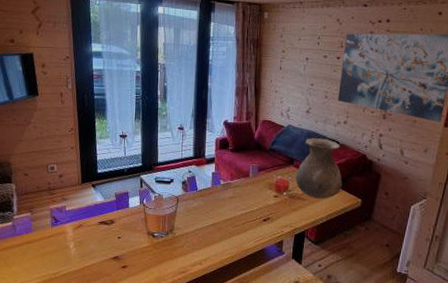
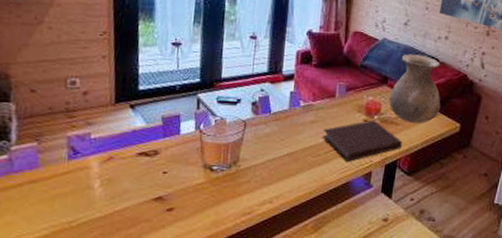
notebook: none [240,196,309,232] -> present [322,120,402,163]

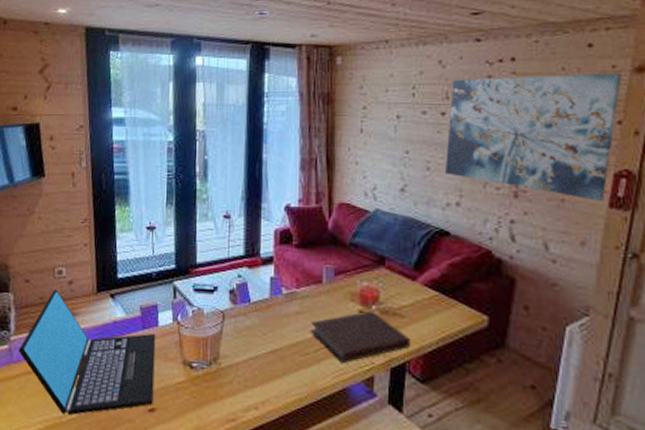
laptop: none [20,100,177,219] -> present [18,289,156,415]
vase: present [389,54,441,123] -> none [389,227,458,315]

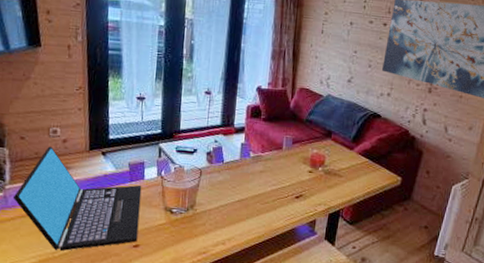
notebook: present [310,310,410,364] -> none [270,171,345,211]

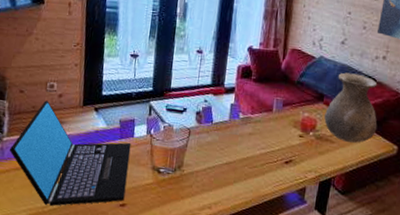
vase: none [332,109,383,176] -> present [324,72,378,143]

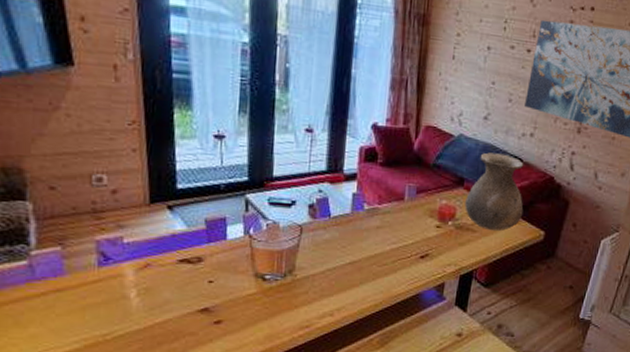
laptop: present [9,100,131,206] -> none [42,199,224,332]

